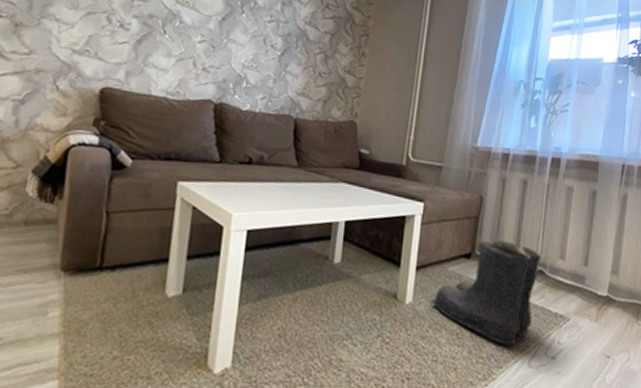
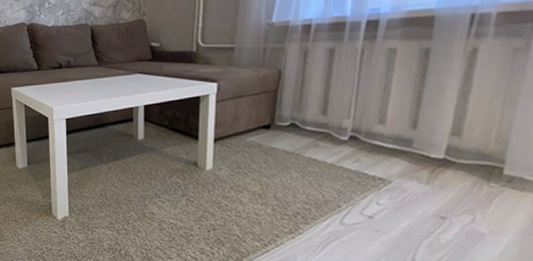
boots: present [431,240,542,346] -> none [231,110,355,205]

